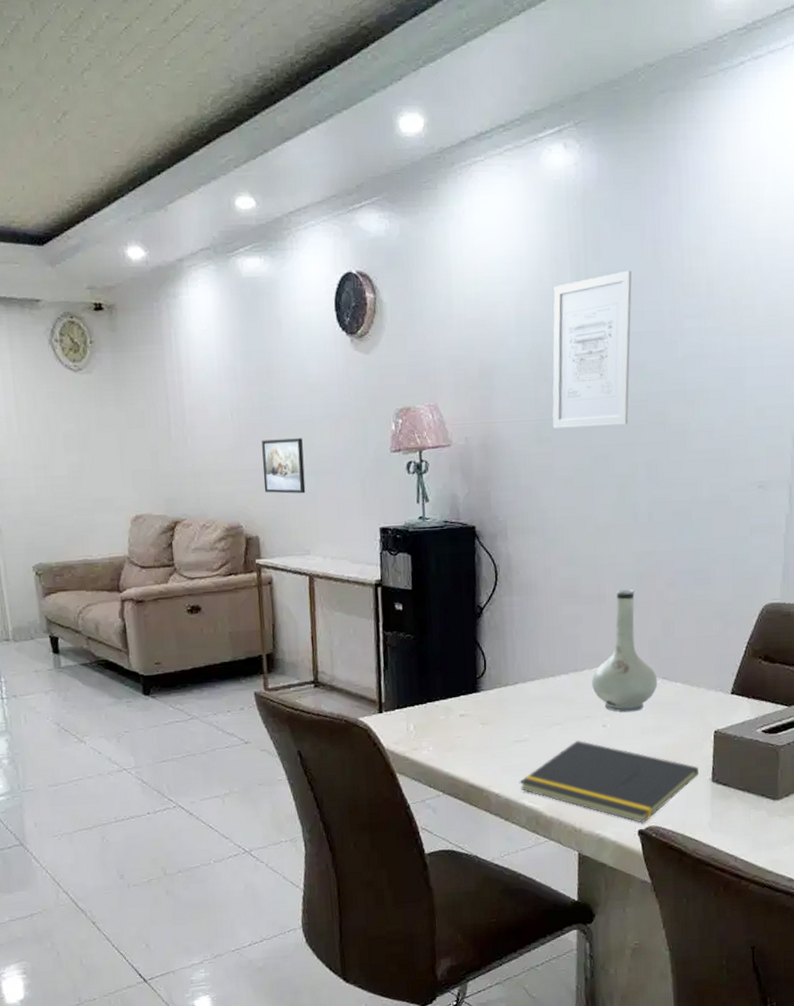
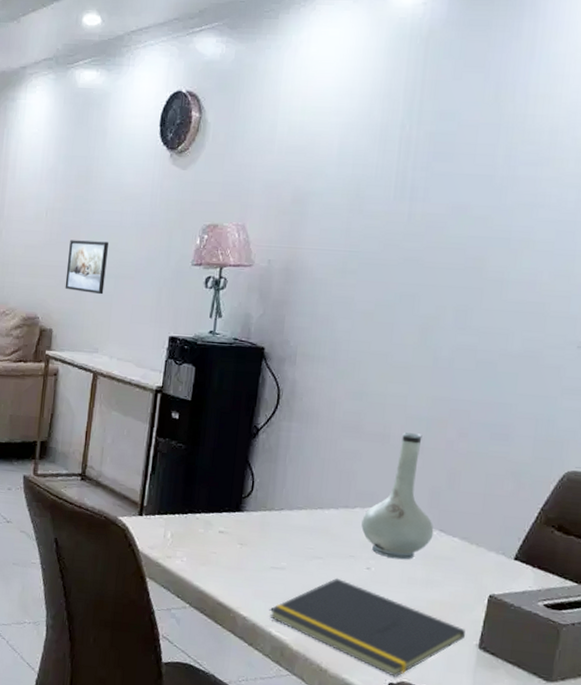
wall art: present [552,270,632,428] -> none [361,111,469,266]

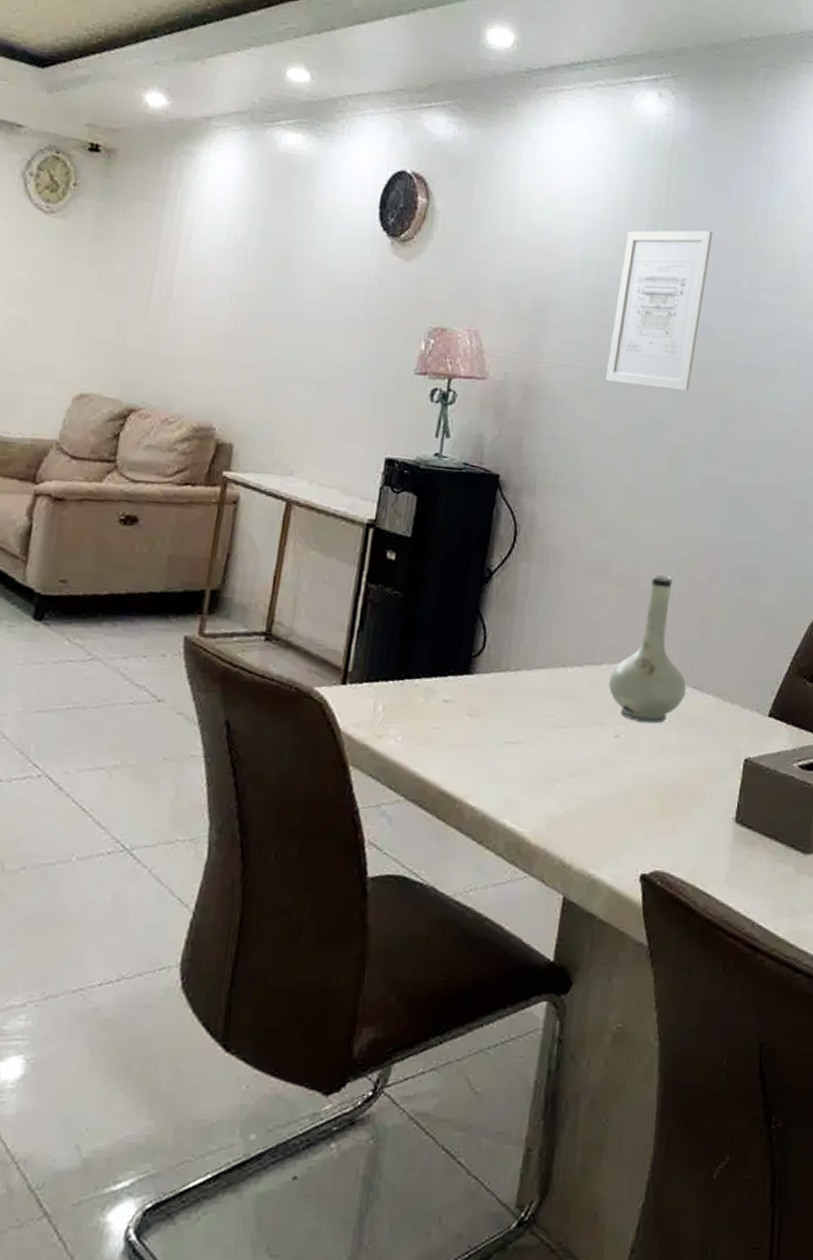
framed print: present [65,240,108,295] -> none [252,333,311,404]
notepad: present [269,578,466,677] -> none [503,750,722,866]
wall art: none [361,111,469,266] -> present [606,230,714,391]

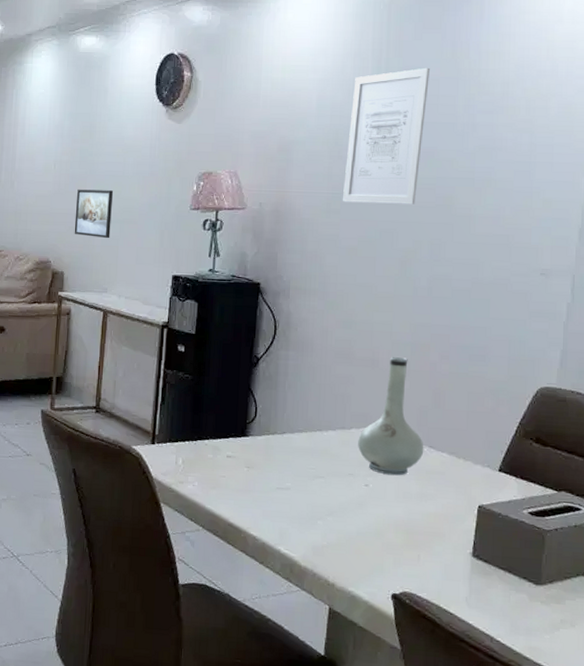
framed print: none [252,333,311,404] -> present [74,189,113,239]

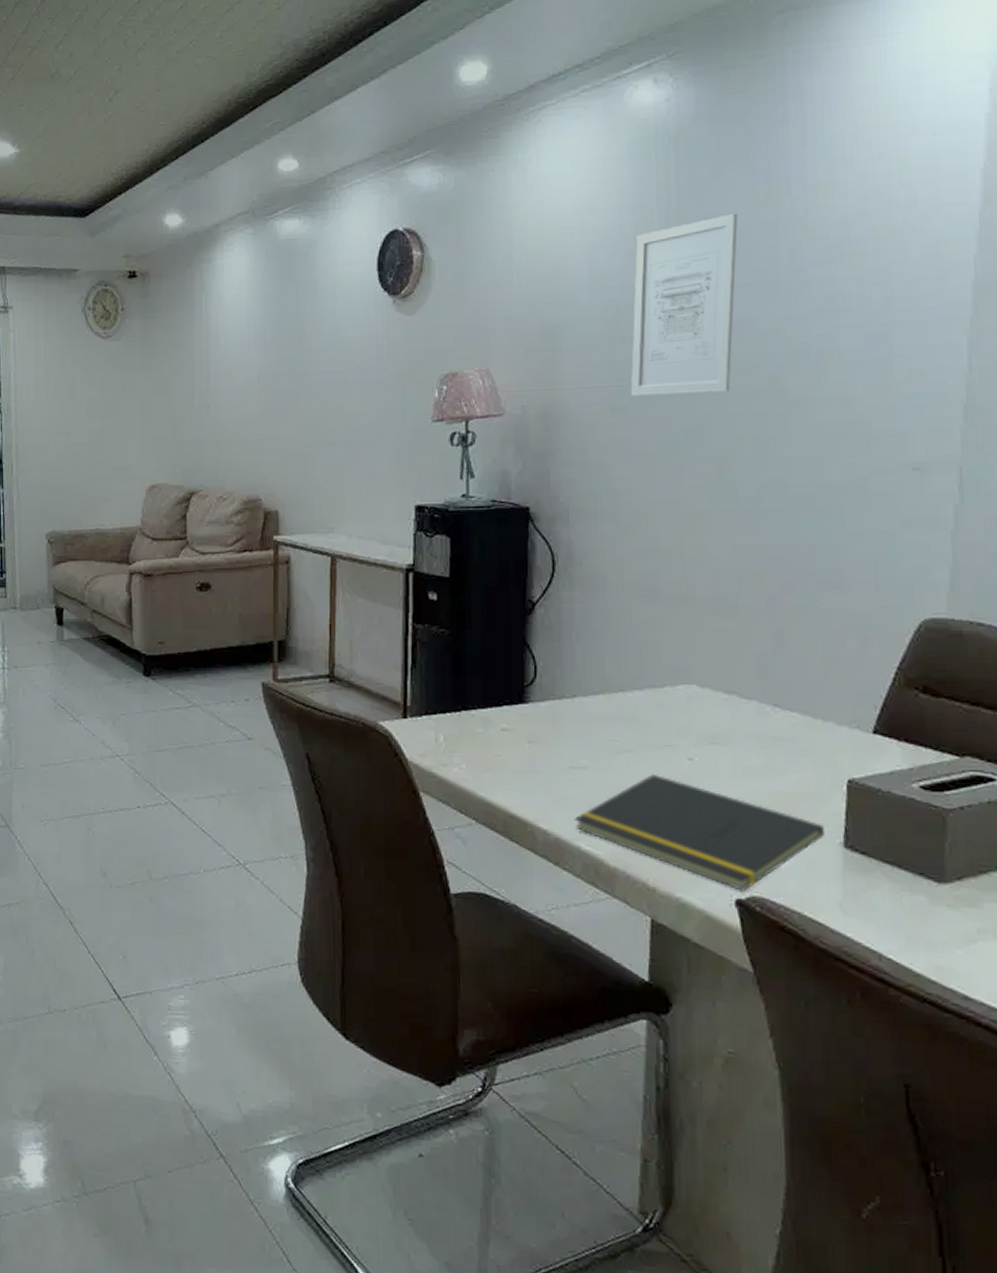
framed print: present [74,189,113,239] -> none [287,406,333,466]
notepad: none [277,495,460,588] -> present [574,773,826,891]
vase: present [358,357,424,476] -> none [674,591,766,745]

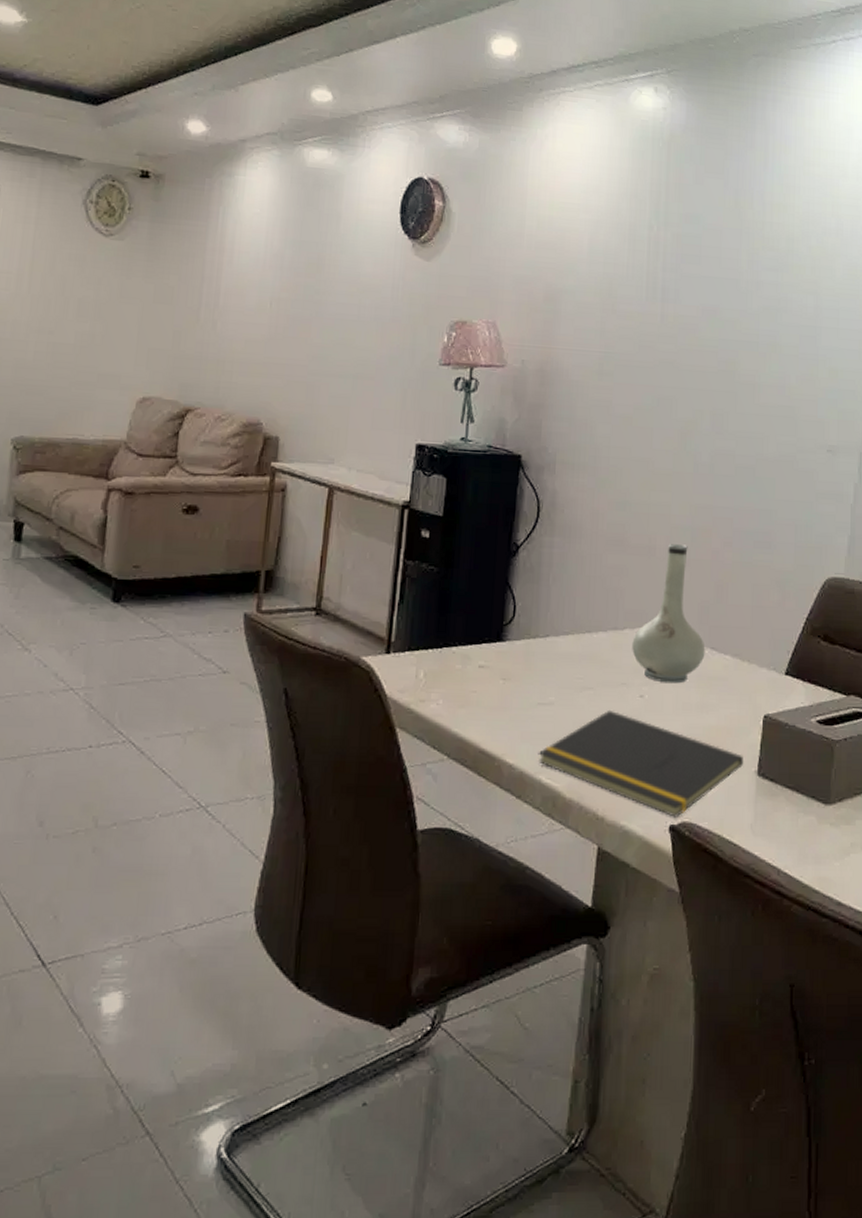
wall art: present [631,213,739,396] -> none [617,215,713,369]
vase: none [674,591,766,745] -> present [632,544,706,684]

